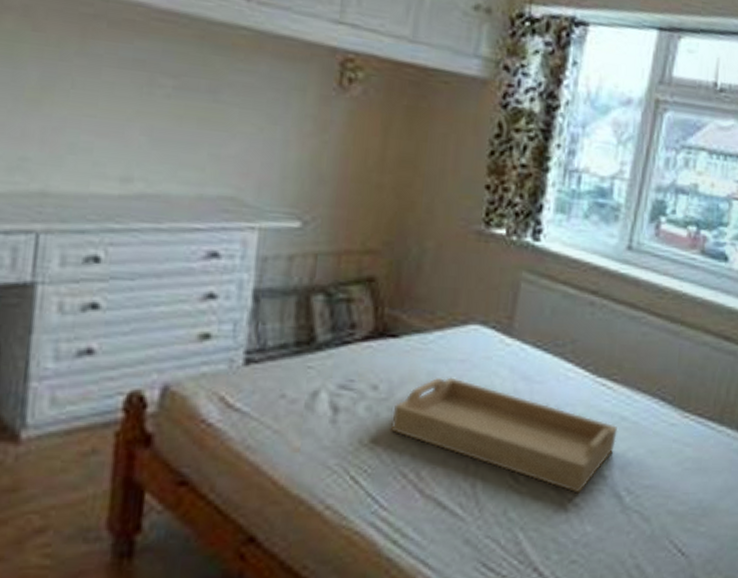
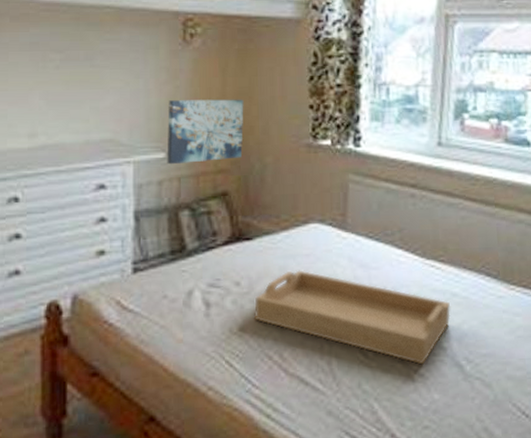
wall art: none [302,157,407,239] -> present [167,99,244,165]

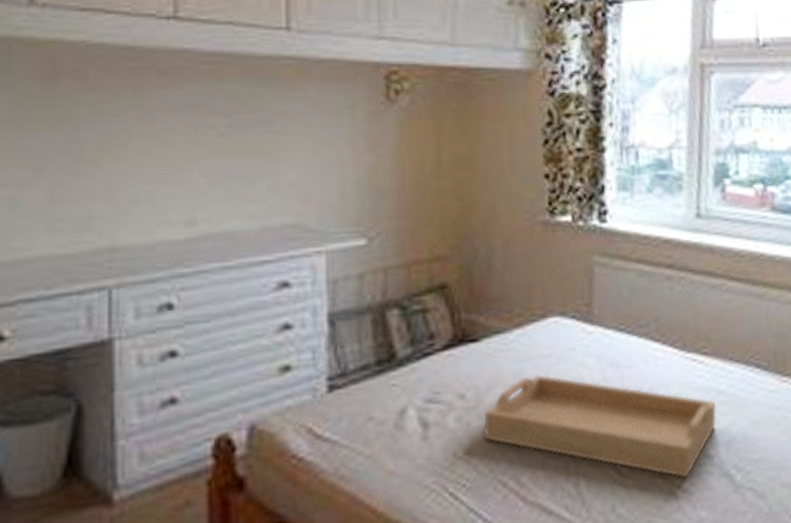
wall art: present [167,99,244,165] -> none [368,169,465,253]

